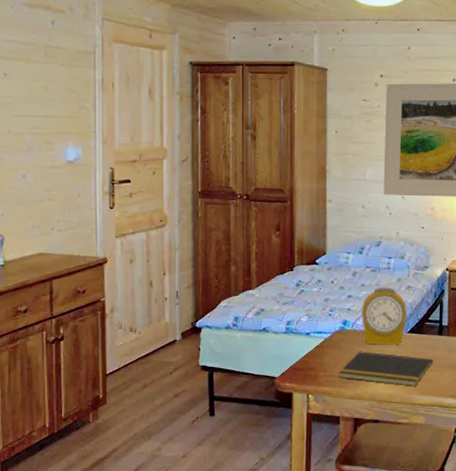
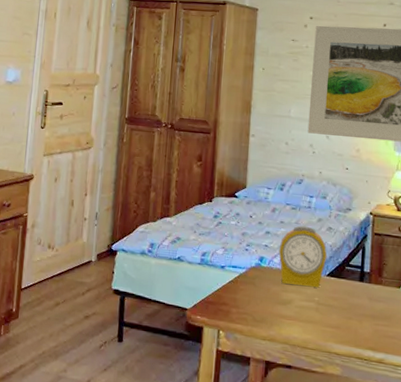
notepad: present [339,351,433,386] -> none [252,290,353,333]

